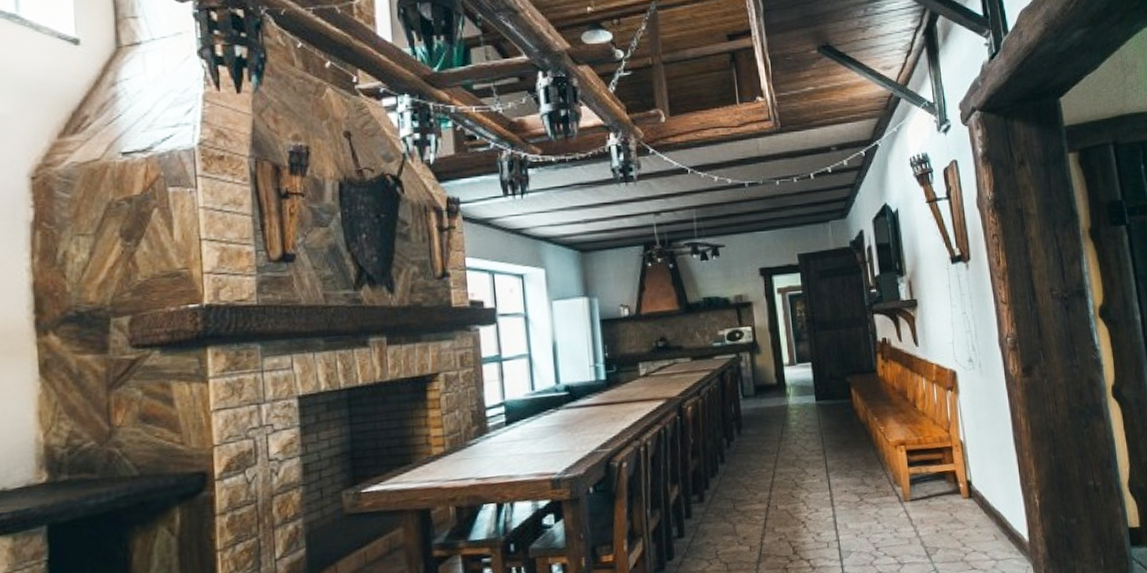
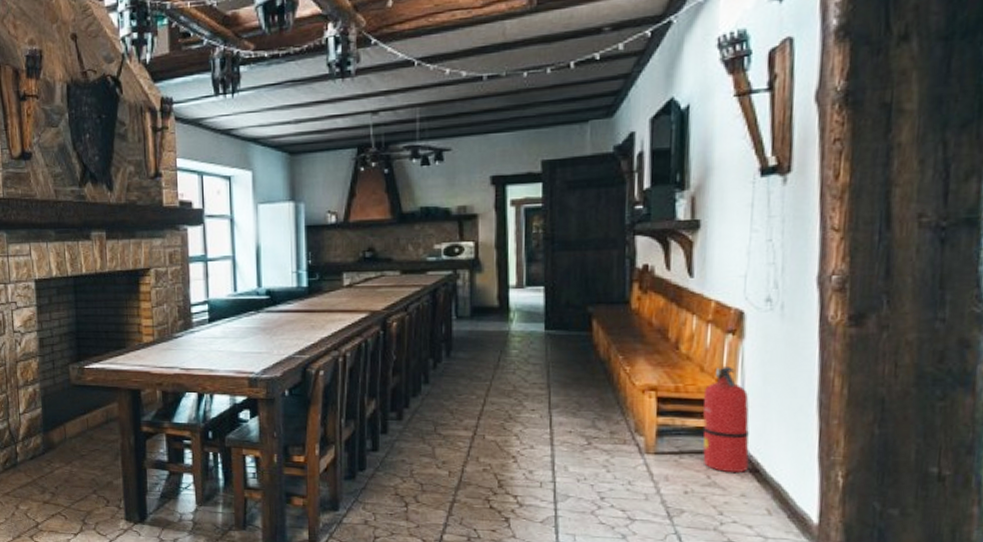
fire extinguisher: none [938,418,977,508] -> present [703,367,750,472]

